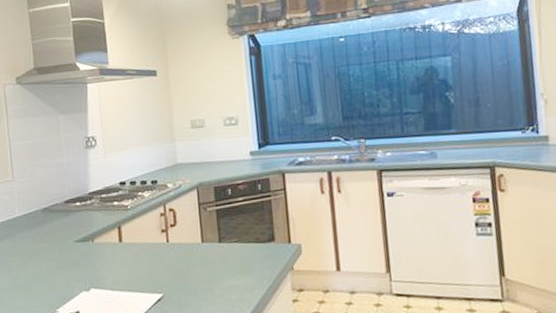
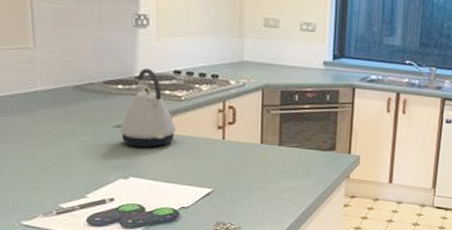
kettle: none [80,183,126,259] -> present [120,67,175,148]

